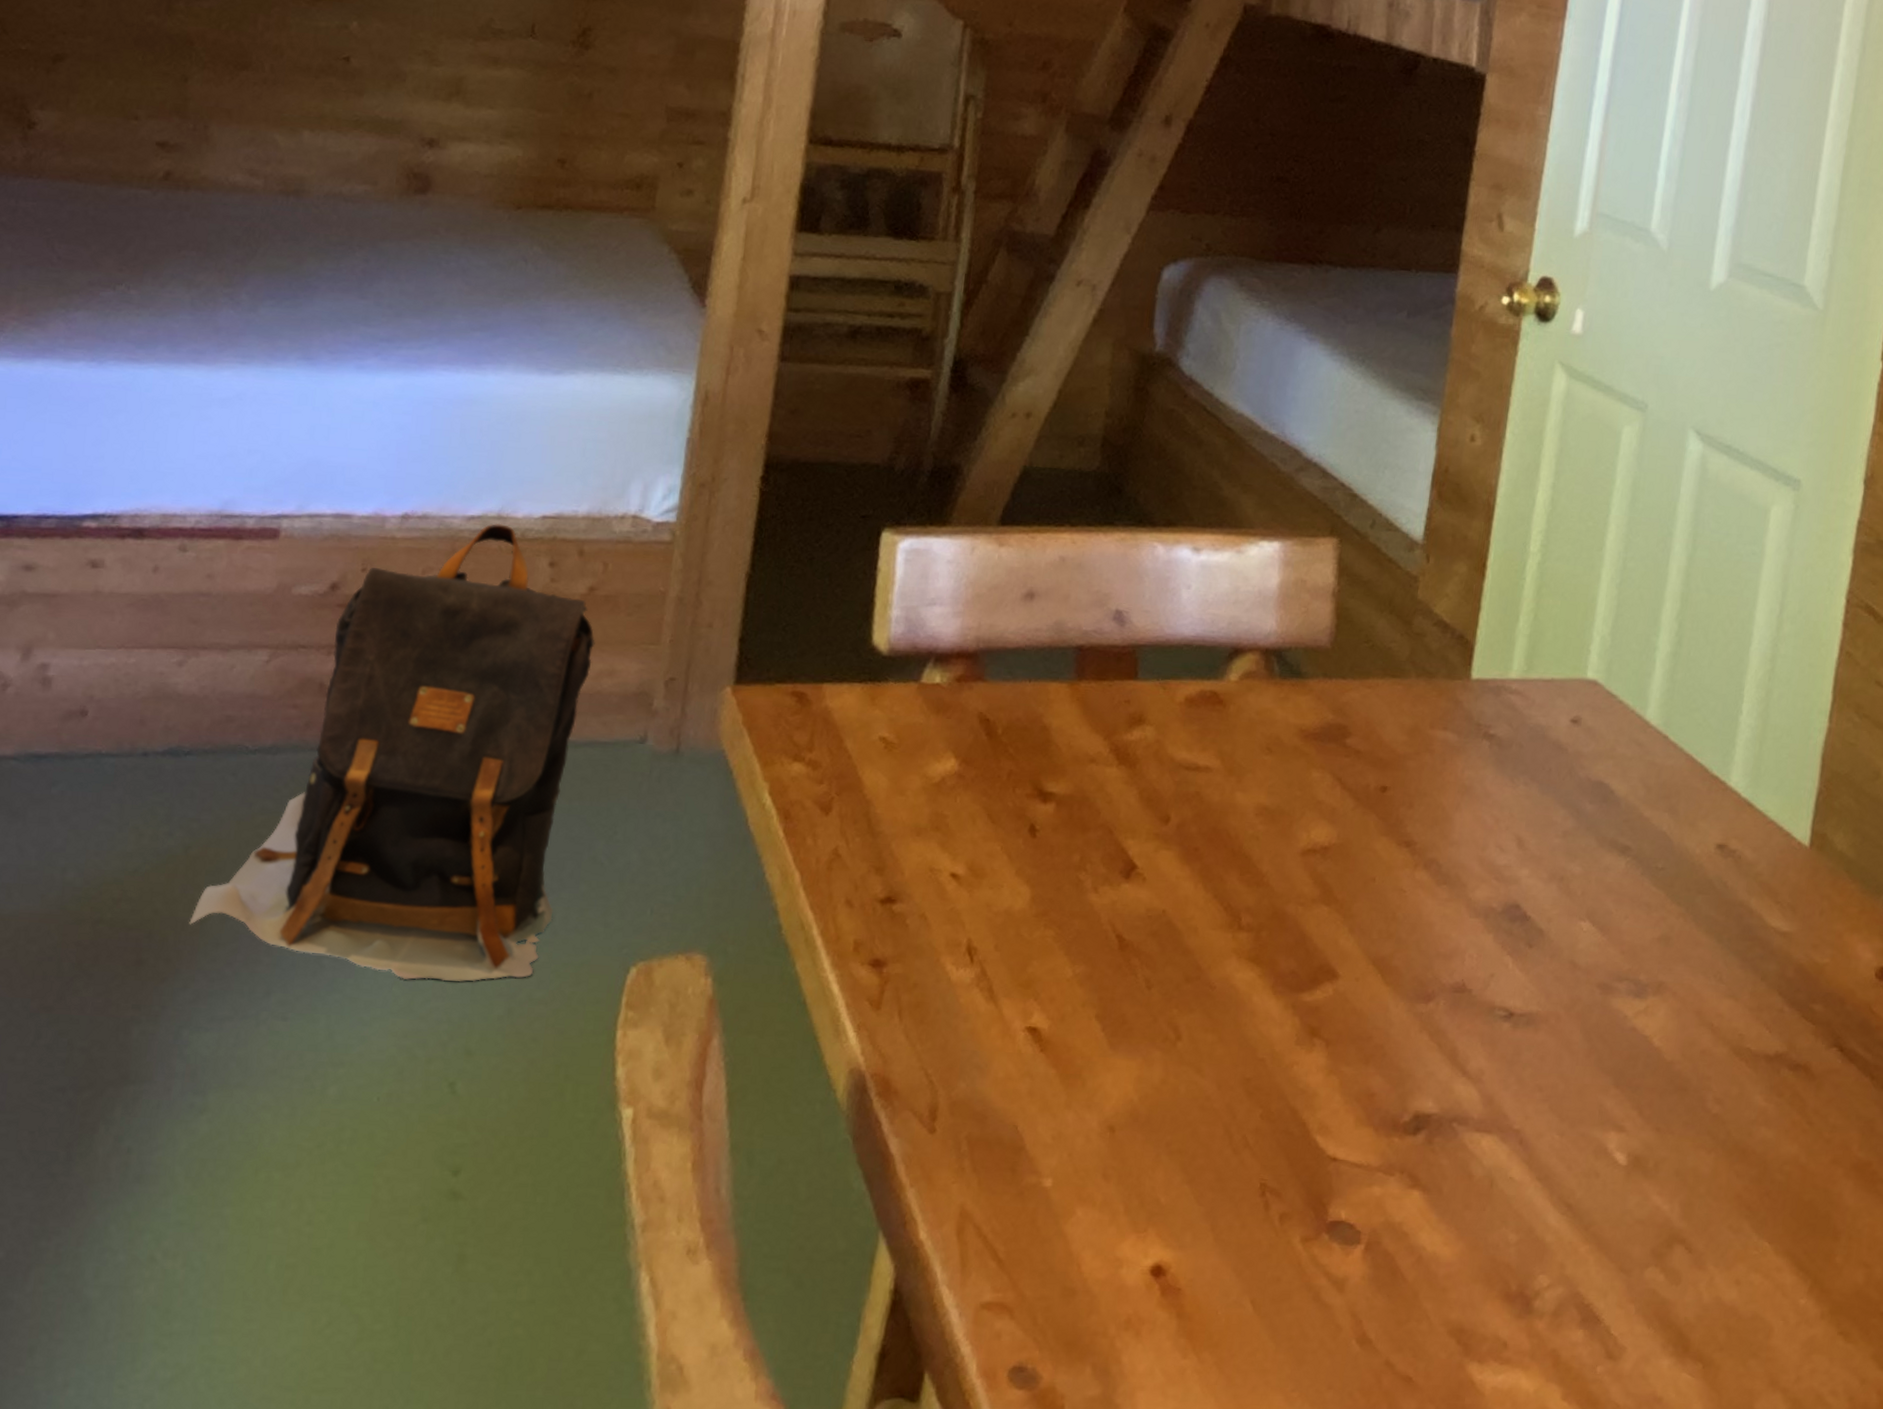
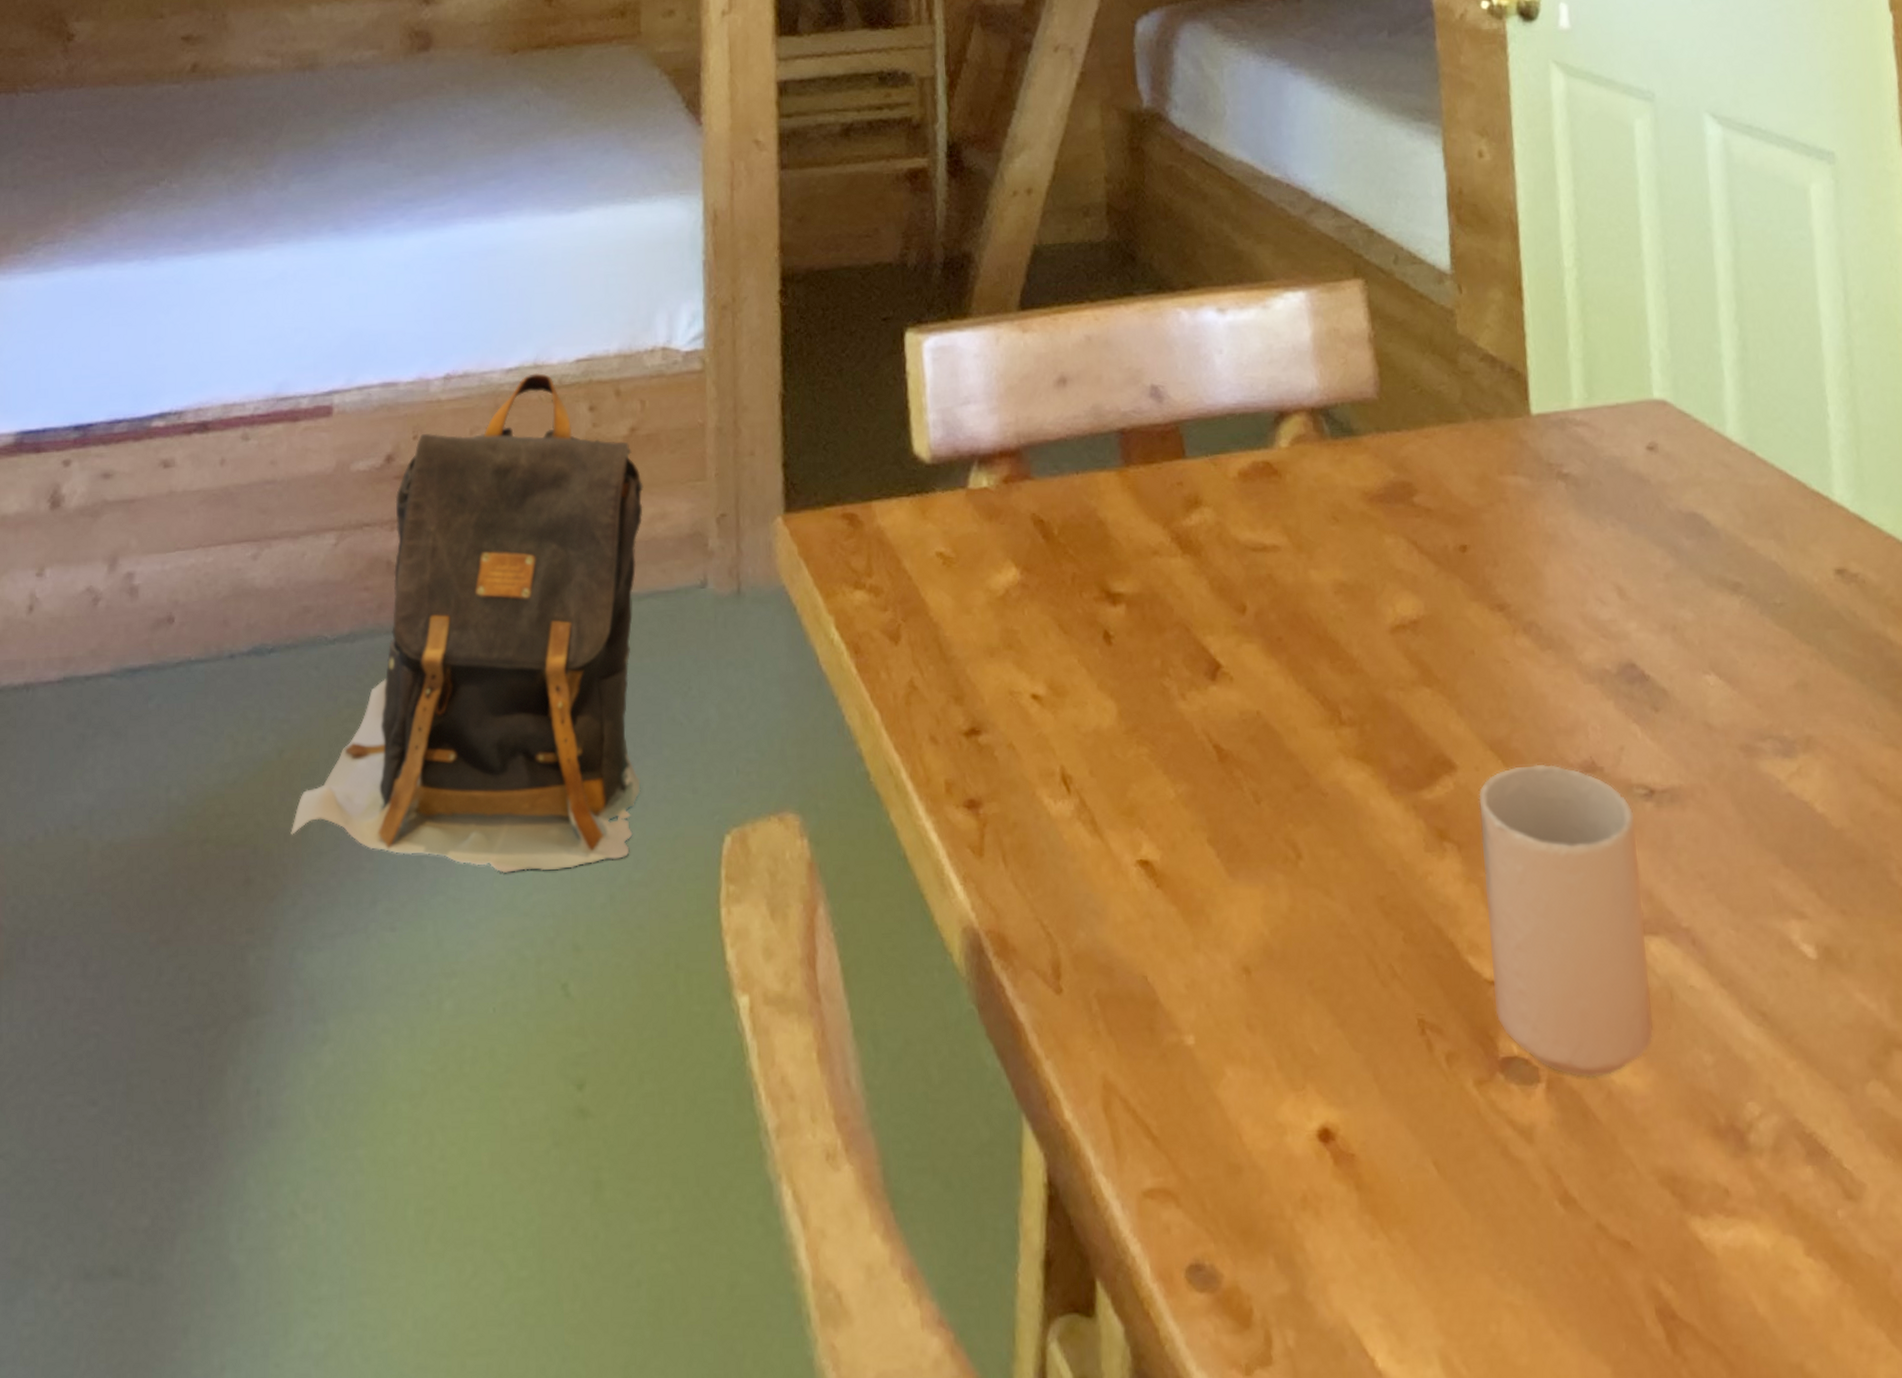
cup: none [1331,981,1492,1244] -> present [1479,764,1653,1077]

